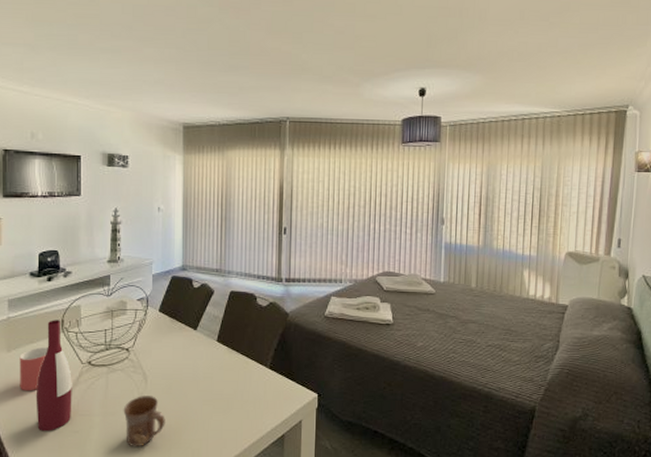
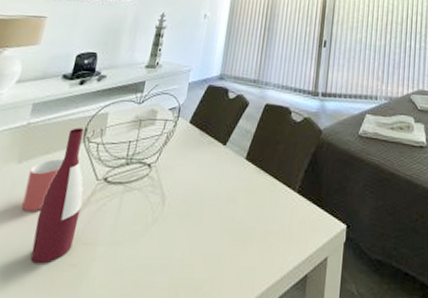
mug: present [123,396,165,447] -> none [129,221,178,288]

